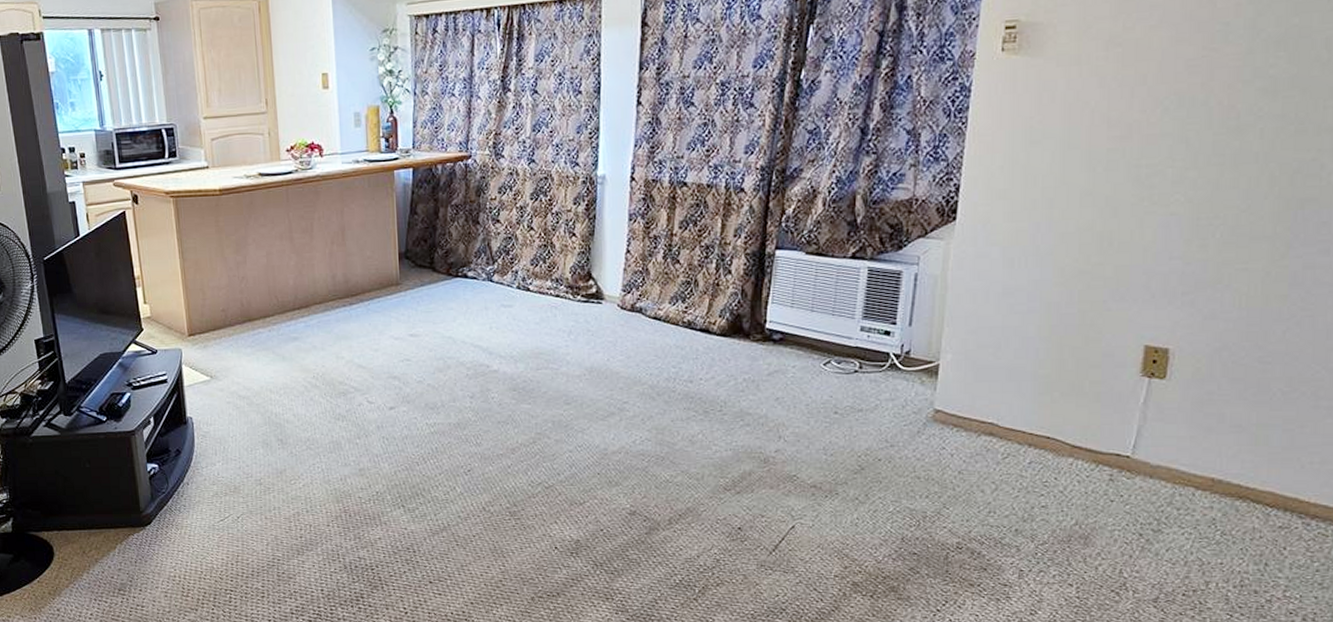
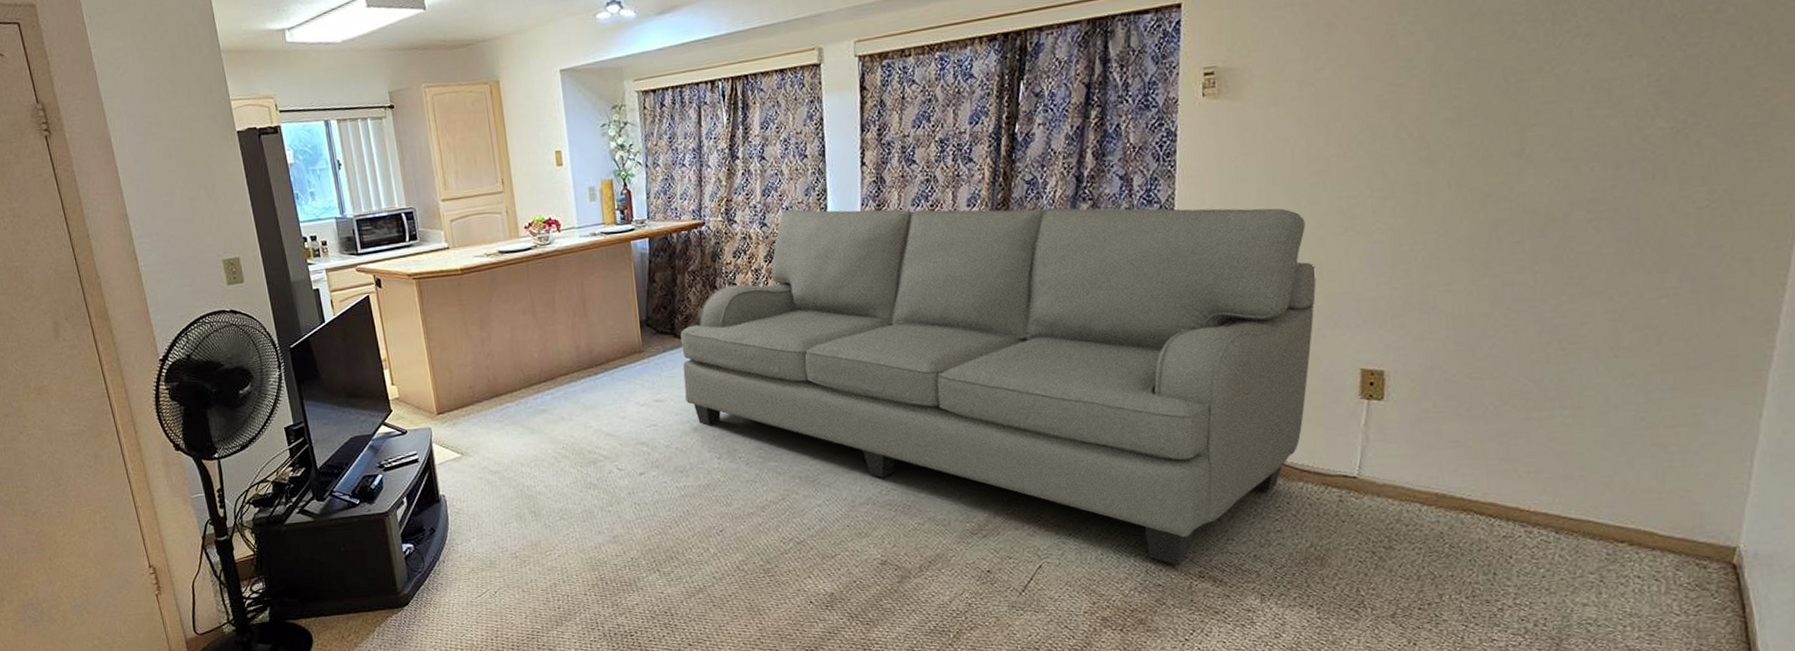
sofa: none [439,147,1106,534] -> present [680,207,1317,565]

